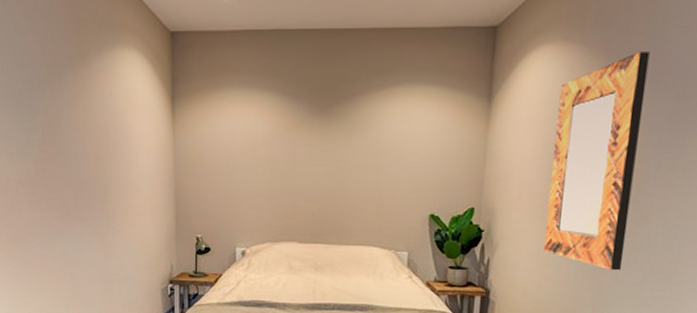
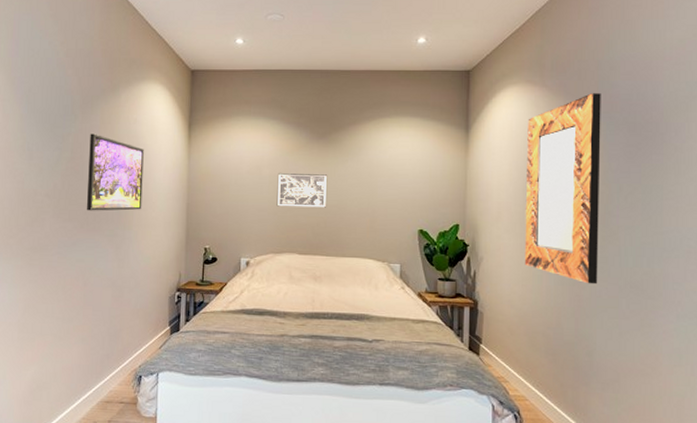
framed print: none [61,111,126,199] -> present [87,133,144,211]
wall art: none [273,152,330,192] -> present [276,172,328,208]

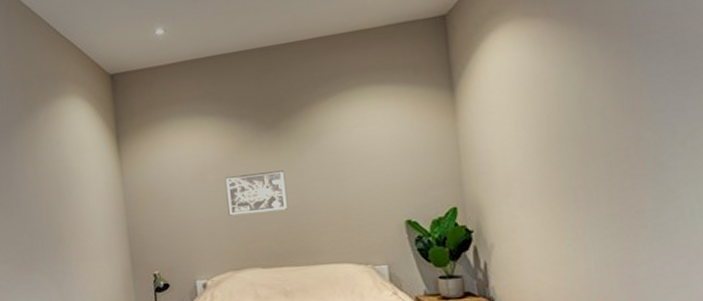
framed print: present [87,133,144,211] -> none [12,163,79,249]
home mirror: present [524,93,601,285] -> none [531,12,657,261]

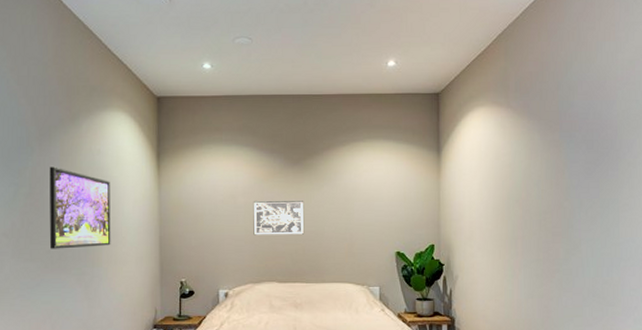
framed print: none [12,163,79,249] -> present [49,167,111,249]

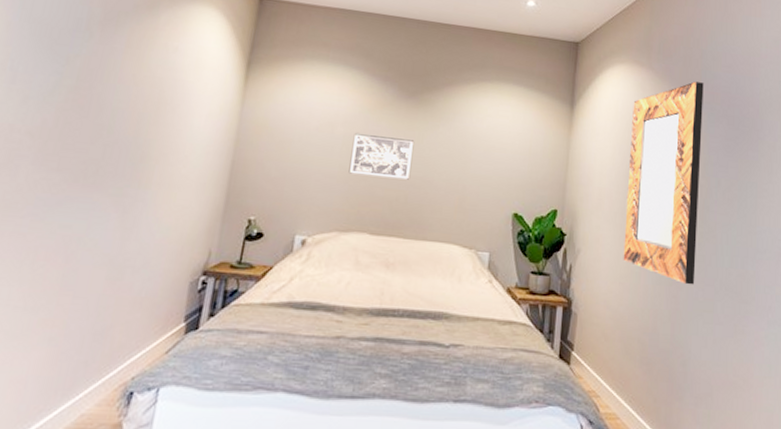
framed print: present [49,167,111,249] -> none [87,58,183,164]
home mirror: none [495,113,564,296] -> present [623,81,704,285]

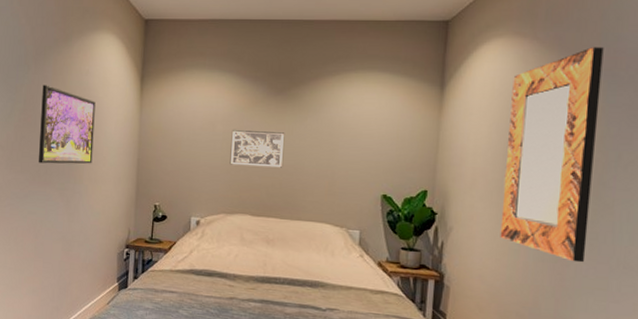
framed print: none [87,58,183,164] -> present [39,85,96,164]

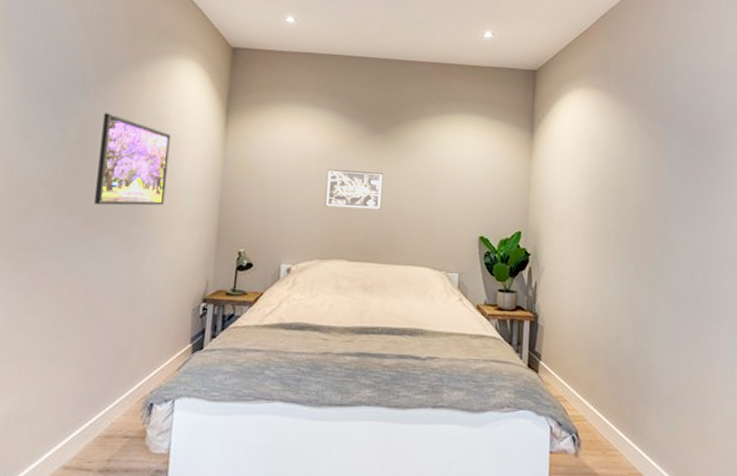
home mirror: present [500,47,604,263] -> none [586,101,663,297]

